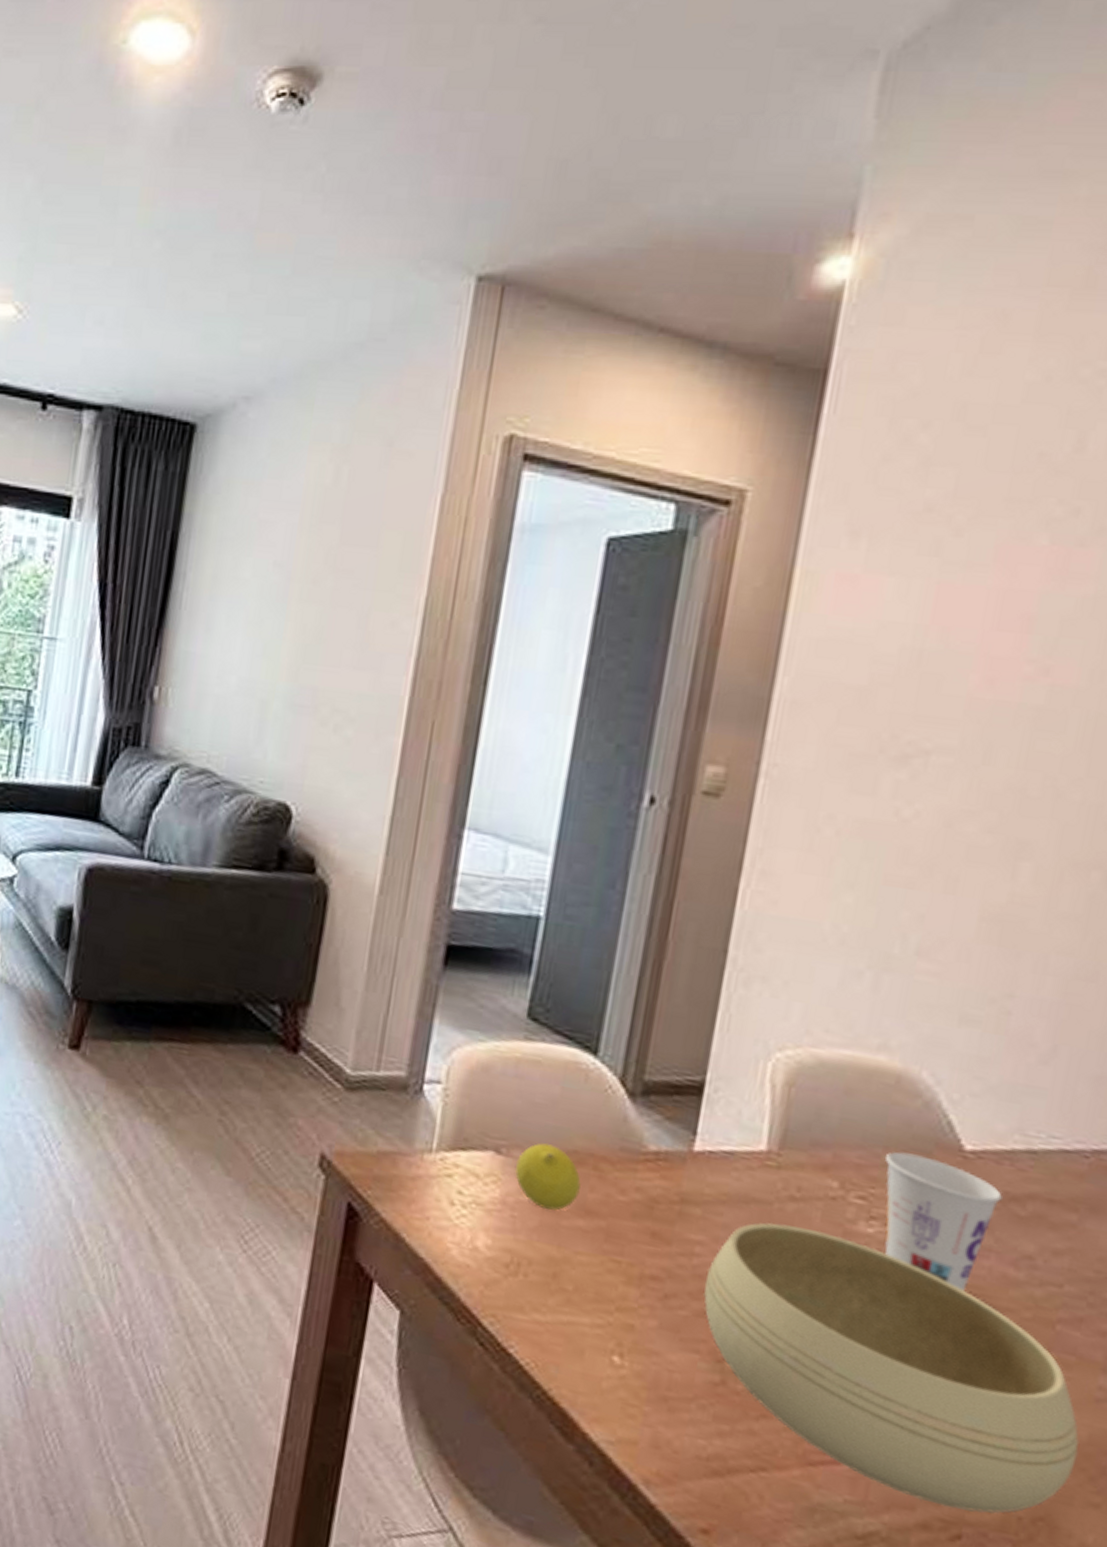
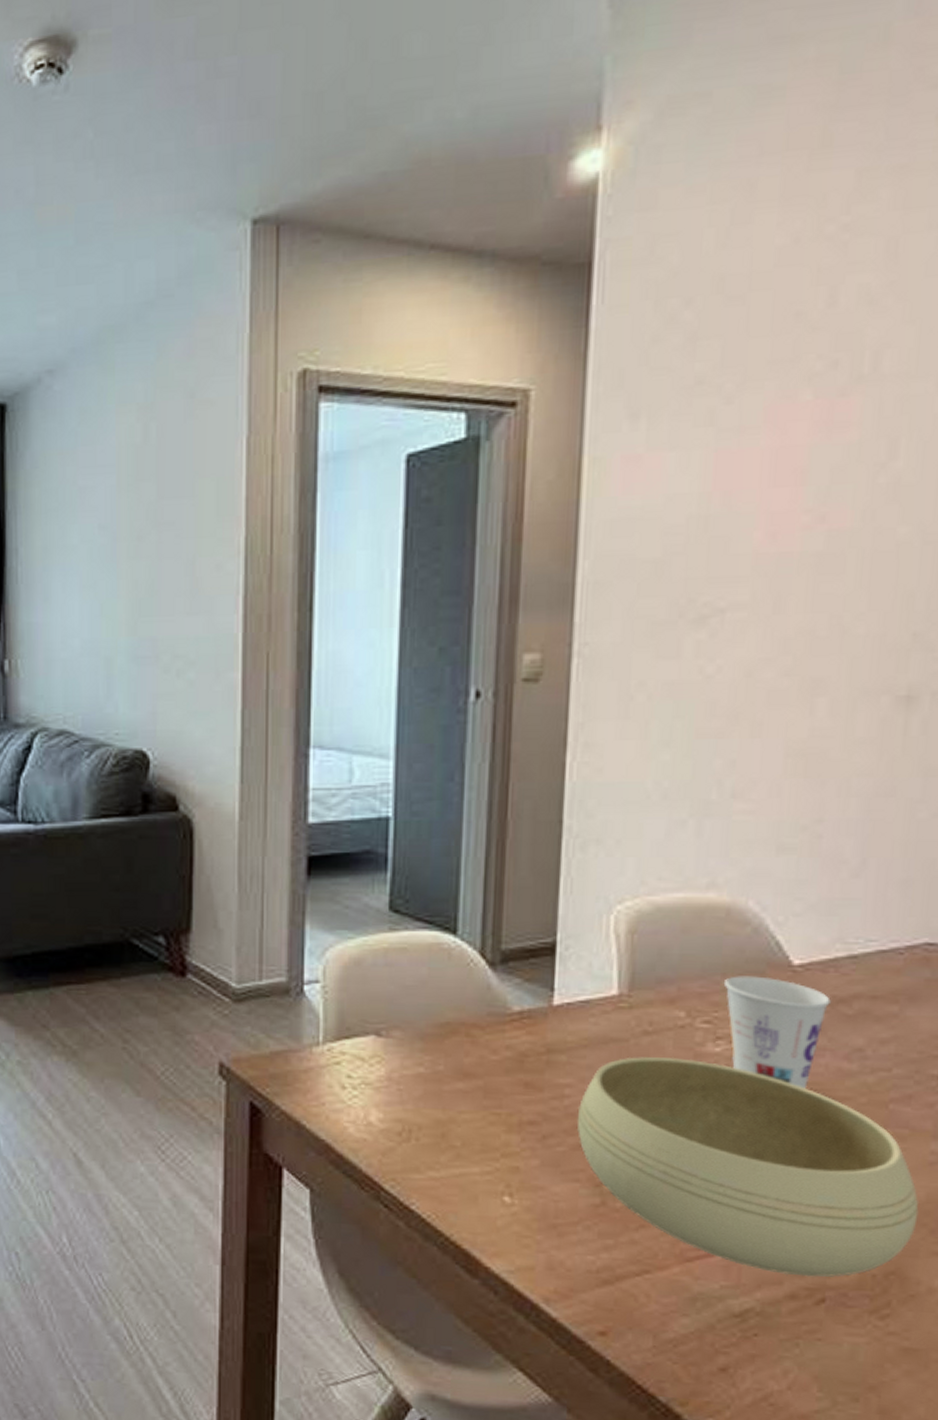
fruit: present [514,1143,581,1211] -> none [395,1020,456,1079]

